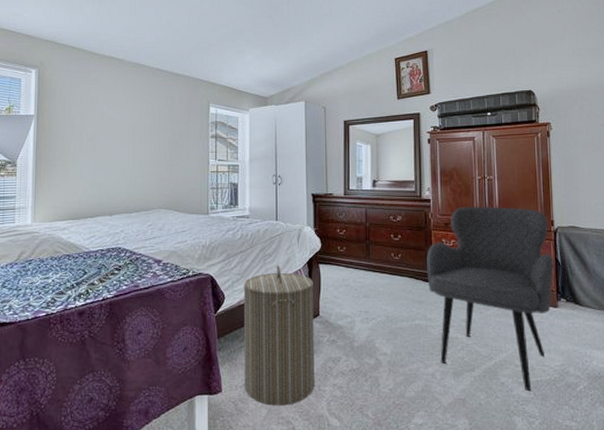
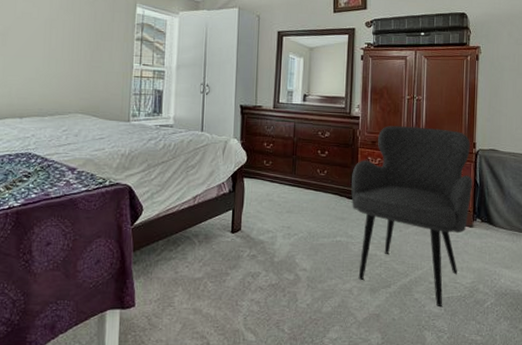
laundry hamper: present [243,265,315,406] -> none [159,177,238,321]

